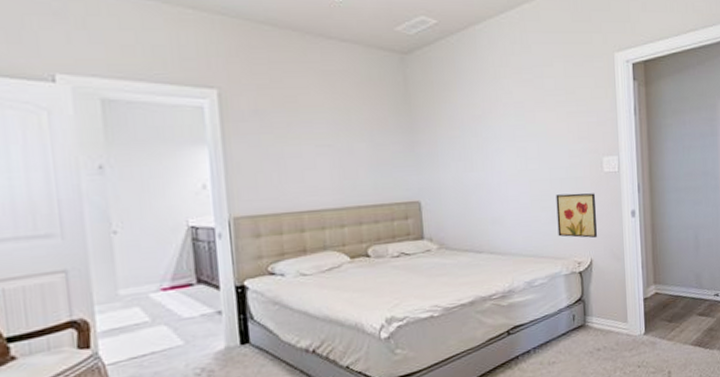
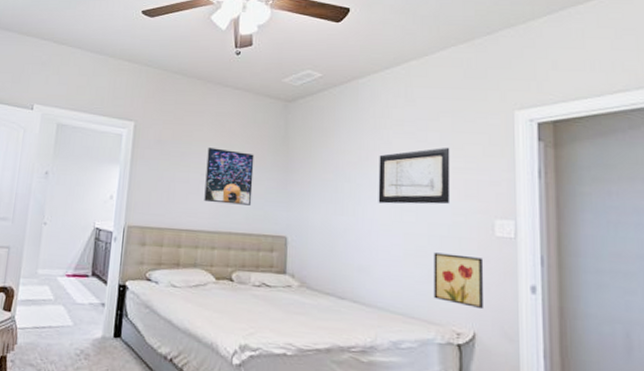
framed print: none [319,113,379,177] -> present [204,147,255,206]
wall art: none [501,92,567,155] -> present [378,147,450,205]

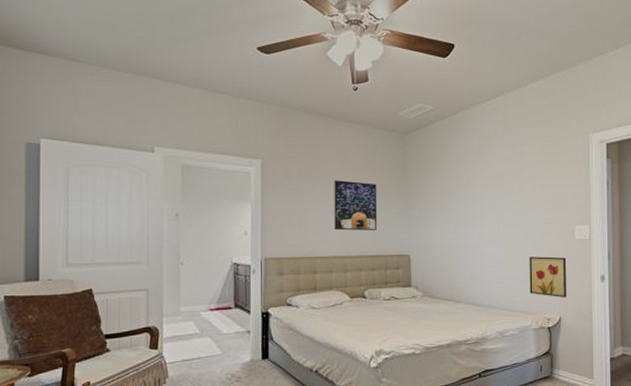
wall art: present [378,147,450,205] -> none [484,167,541,220]

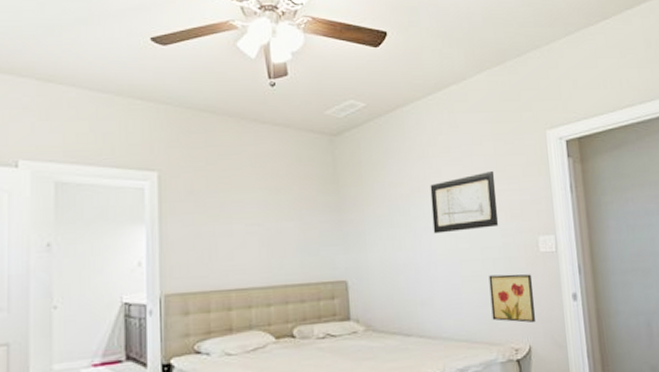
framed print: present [334,180,378,231] -> none [250,193,306,255]
wall art: none [484,167,541,220] -> present [430,170,499,234]

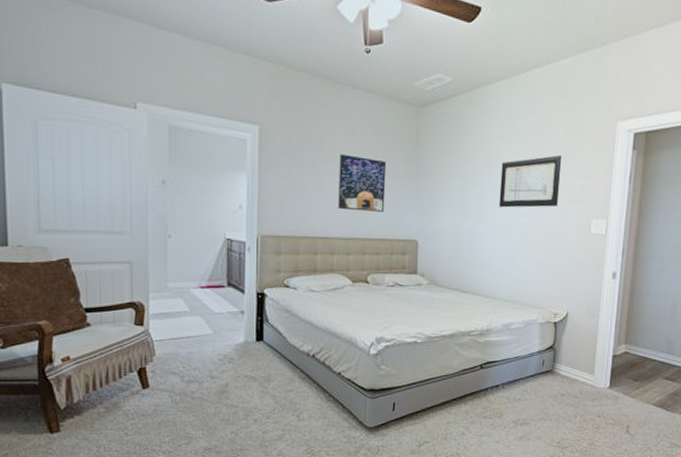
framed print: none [250,193,306,255] -> present [338,154,387,212]
wall art: present [488,274,536,323] -> none [539,249,580,294]

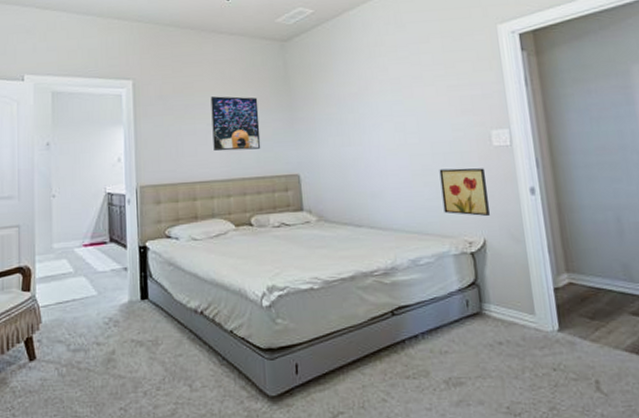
wall art: present [499,154,562,208] -> none [377,67,449,130]
wall art: none [539,249,580,294] -> present [439,168,491,217]

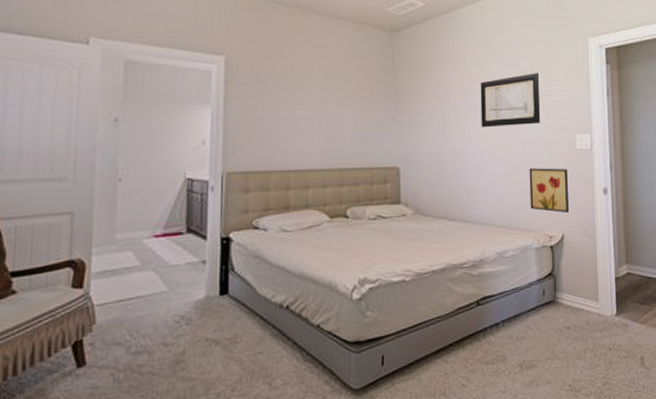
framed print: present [210,96,261,152] -> none [312,82,362,140]
wall art: none [377,67,449,130] -> present [480,72,541,128]

